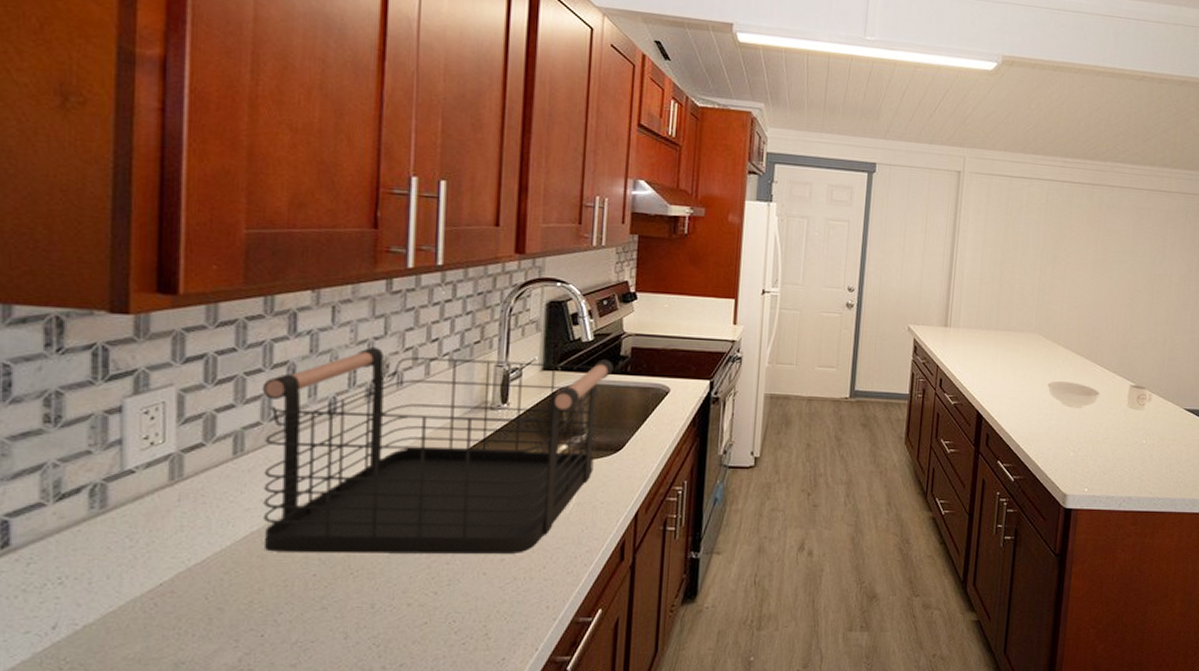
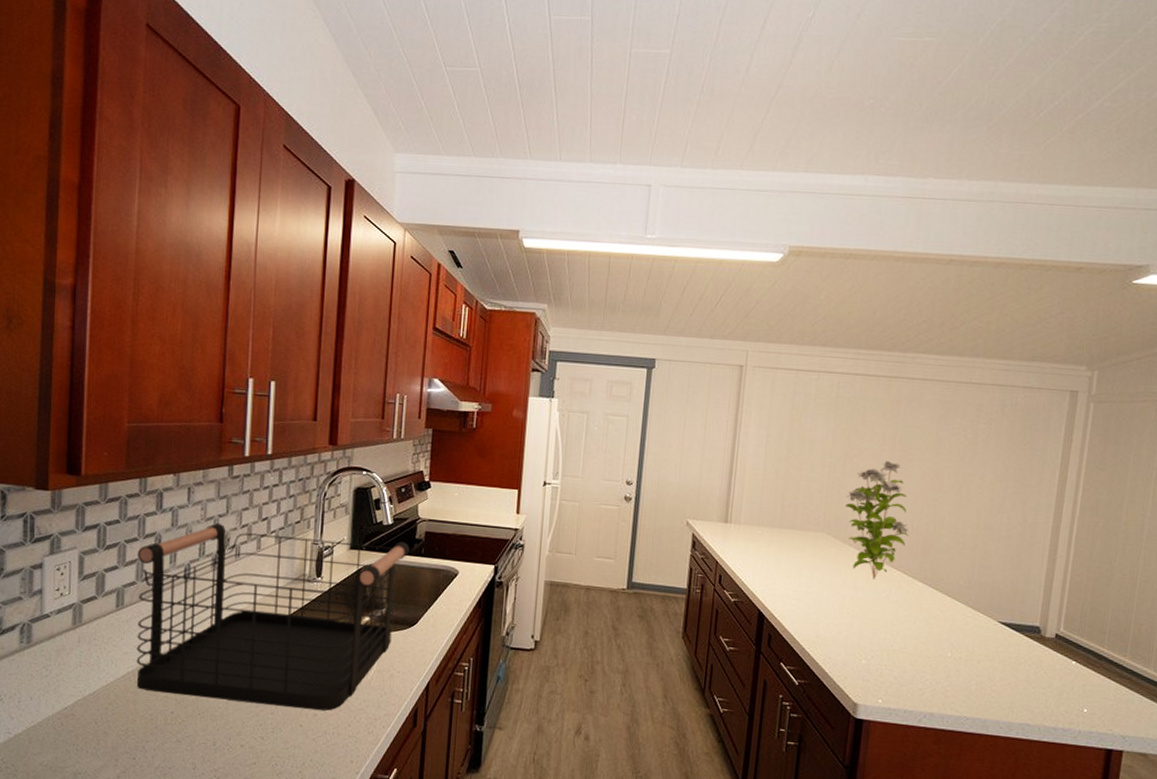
bowl: present [1047,381,1100,408] -> none [836,583,898,614]
decorative plant: none [1055,263,1110,376] -> present [845,460,910,580]
mug: present [1127,383,1153,411] -> none [929,591,960,621]

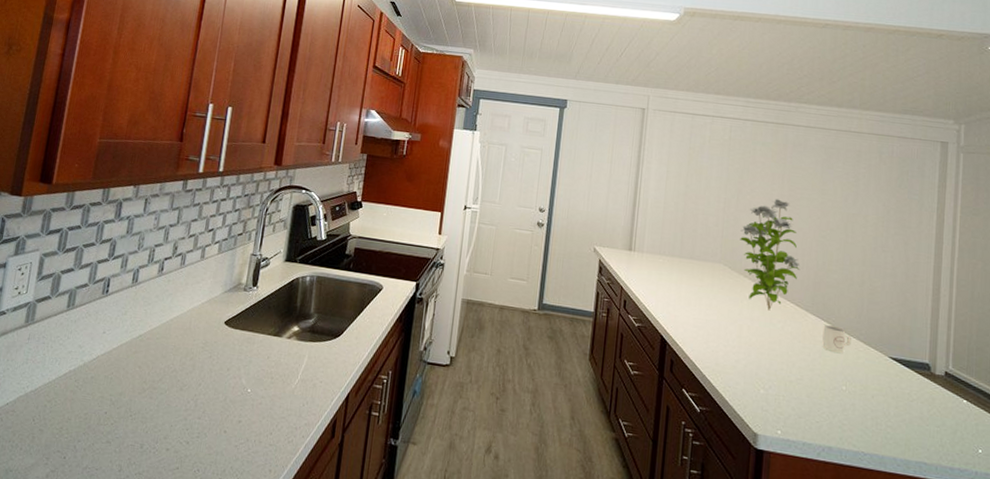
dish rack: present [136,523,410,711] -> none [76,232,340,418]
mug: none [929,591,960,621] -> present [822,324,851,354]

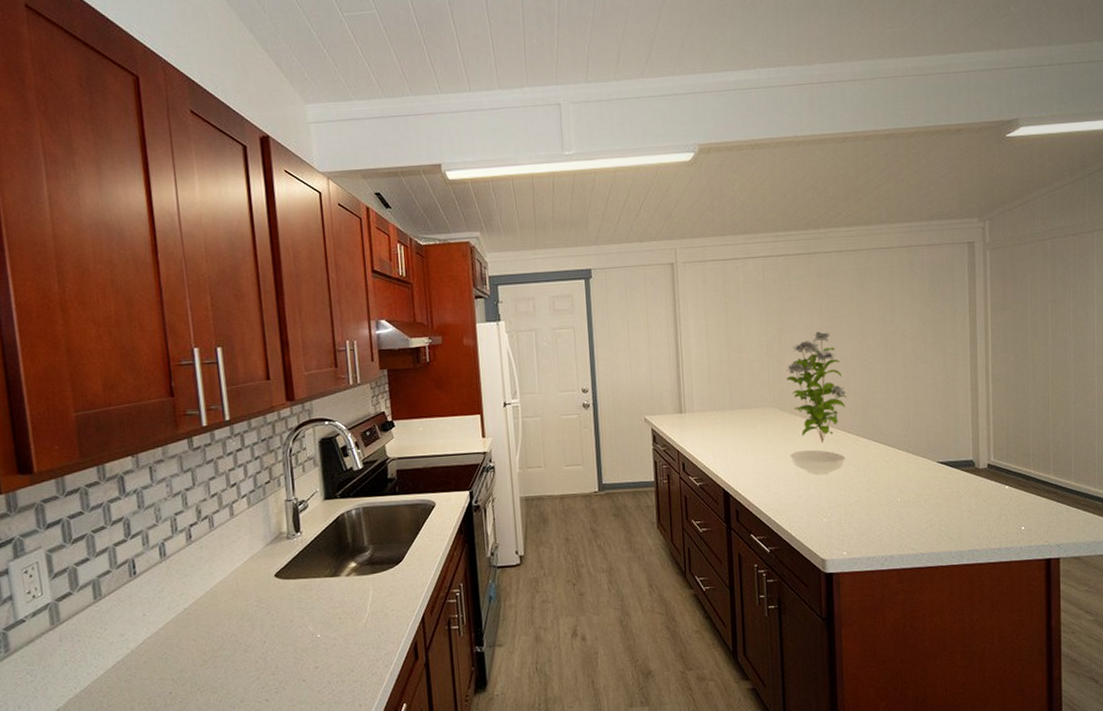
bowl: none [734,313,792,344] -> present [790,450,846,475]
mug: present [822,324,851,354] -> none [874,443,901,470]

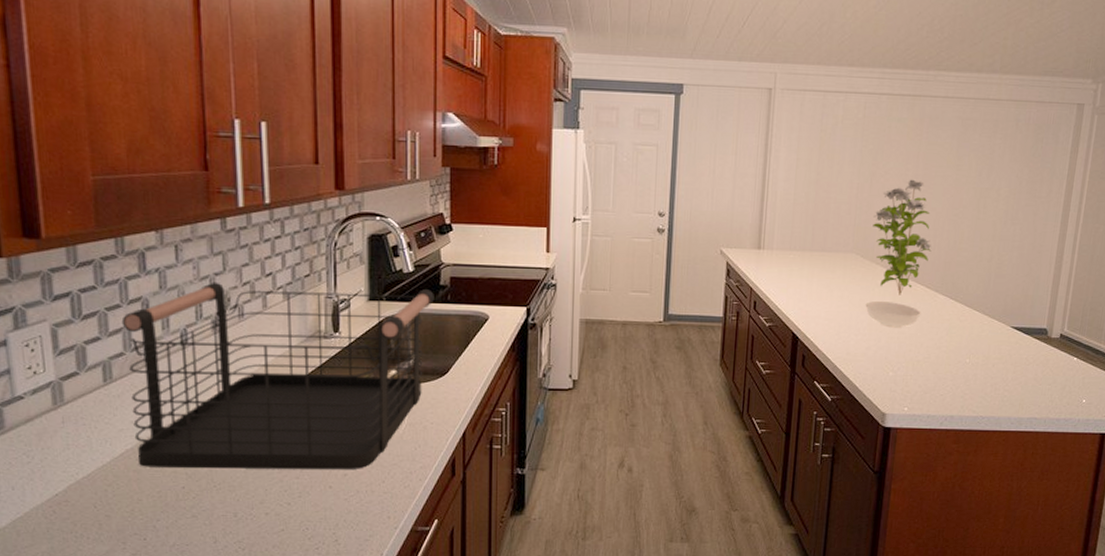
dish rack: none [107,484,384,676] -> present [121,282,434,469]

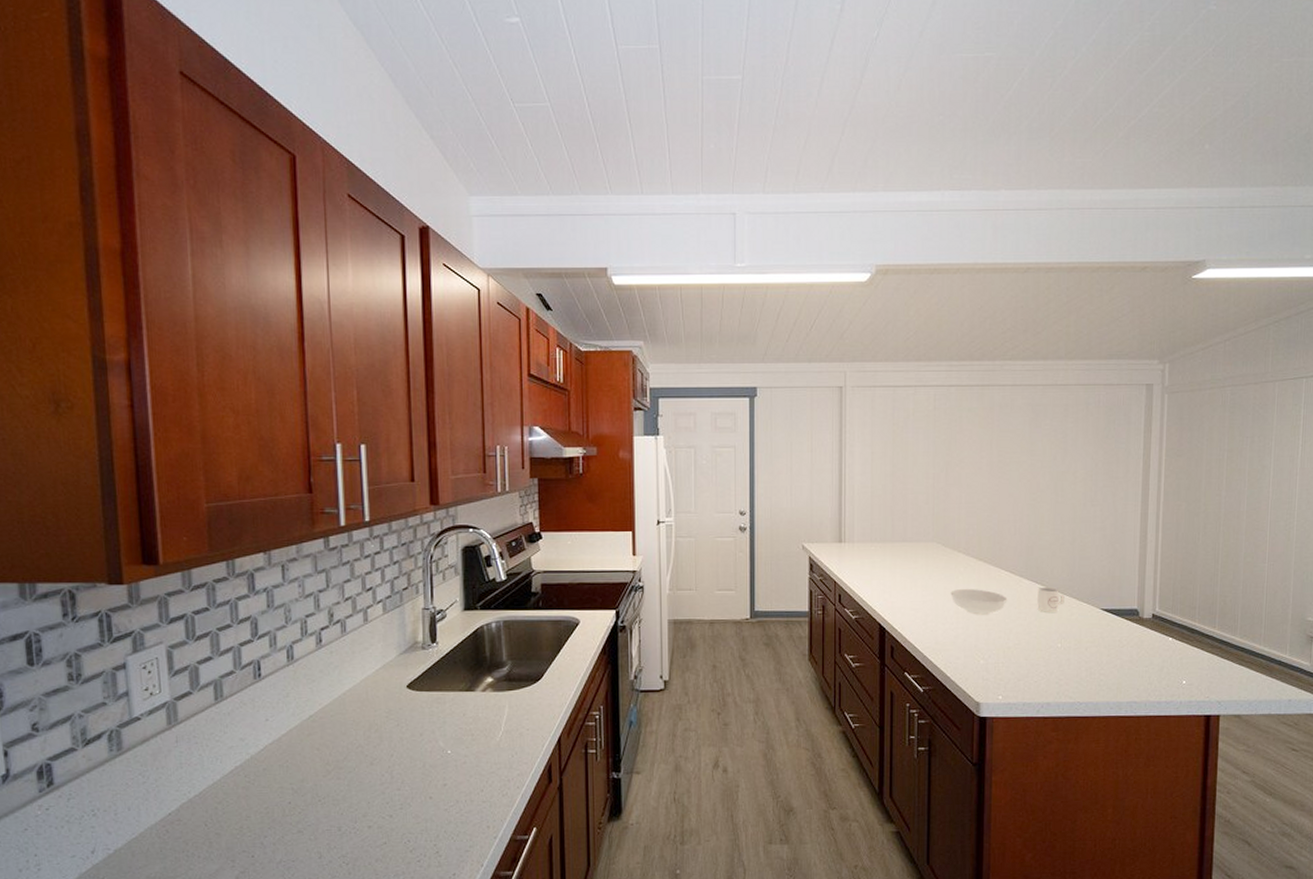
dish rack: present [121,282,434,469] -> none [232,597,527,784]
decorative plant: present [873,179,932,296] -> none [952,467,1013,582]
mug: none [949,302,977,329] -> present [1037,586,1065,614]

